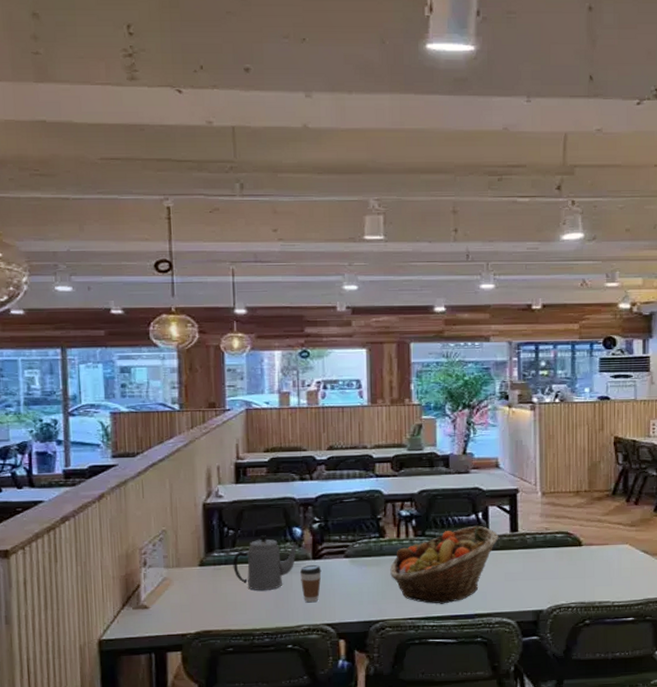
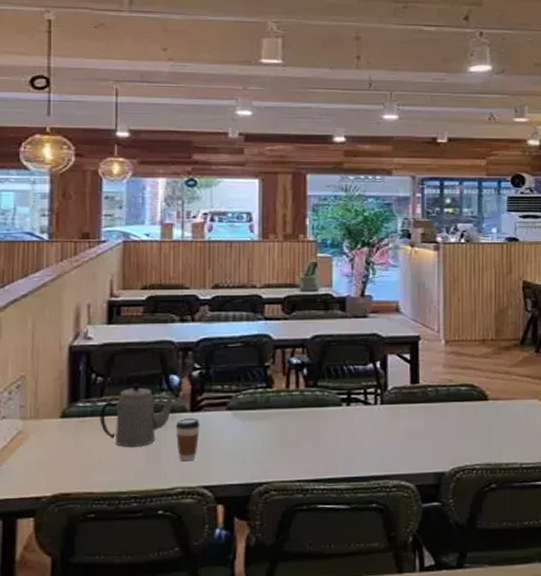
fruit basket: present [390,525,499,604] -> none [277,376,398,465]

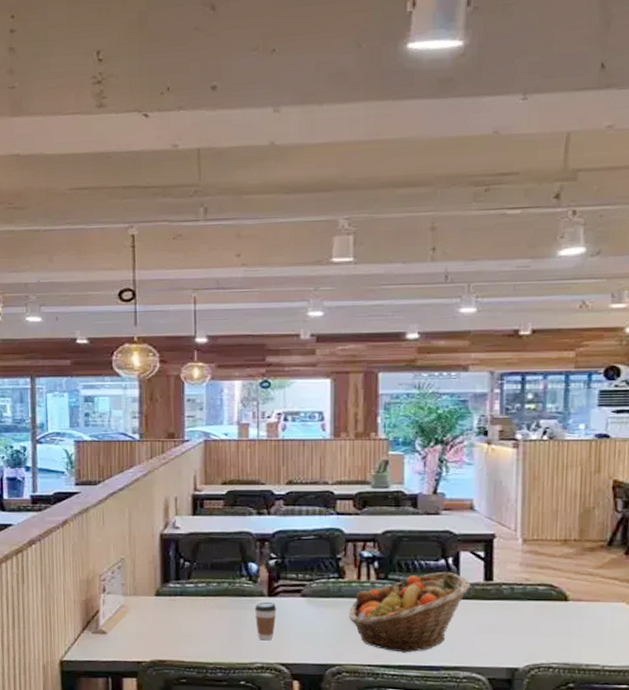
teapot: present [99,383,175,448] -> none [188,569,254,625]
fruit basket: none [277,376,398,465] -> present [349,571,471,653]

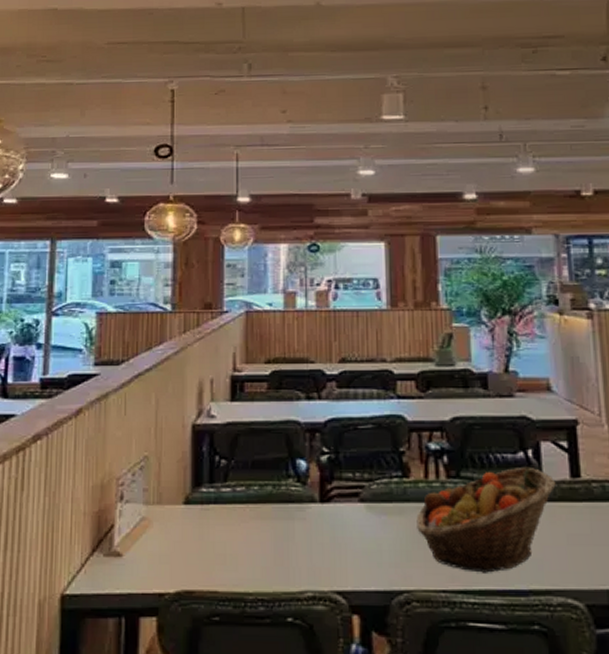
coffee cup: present [255,601,277,641] -> none [305,509,331,561]

